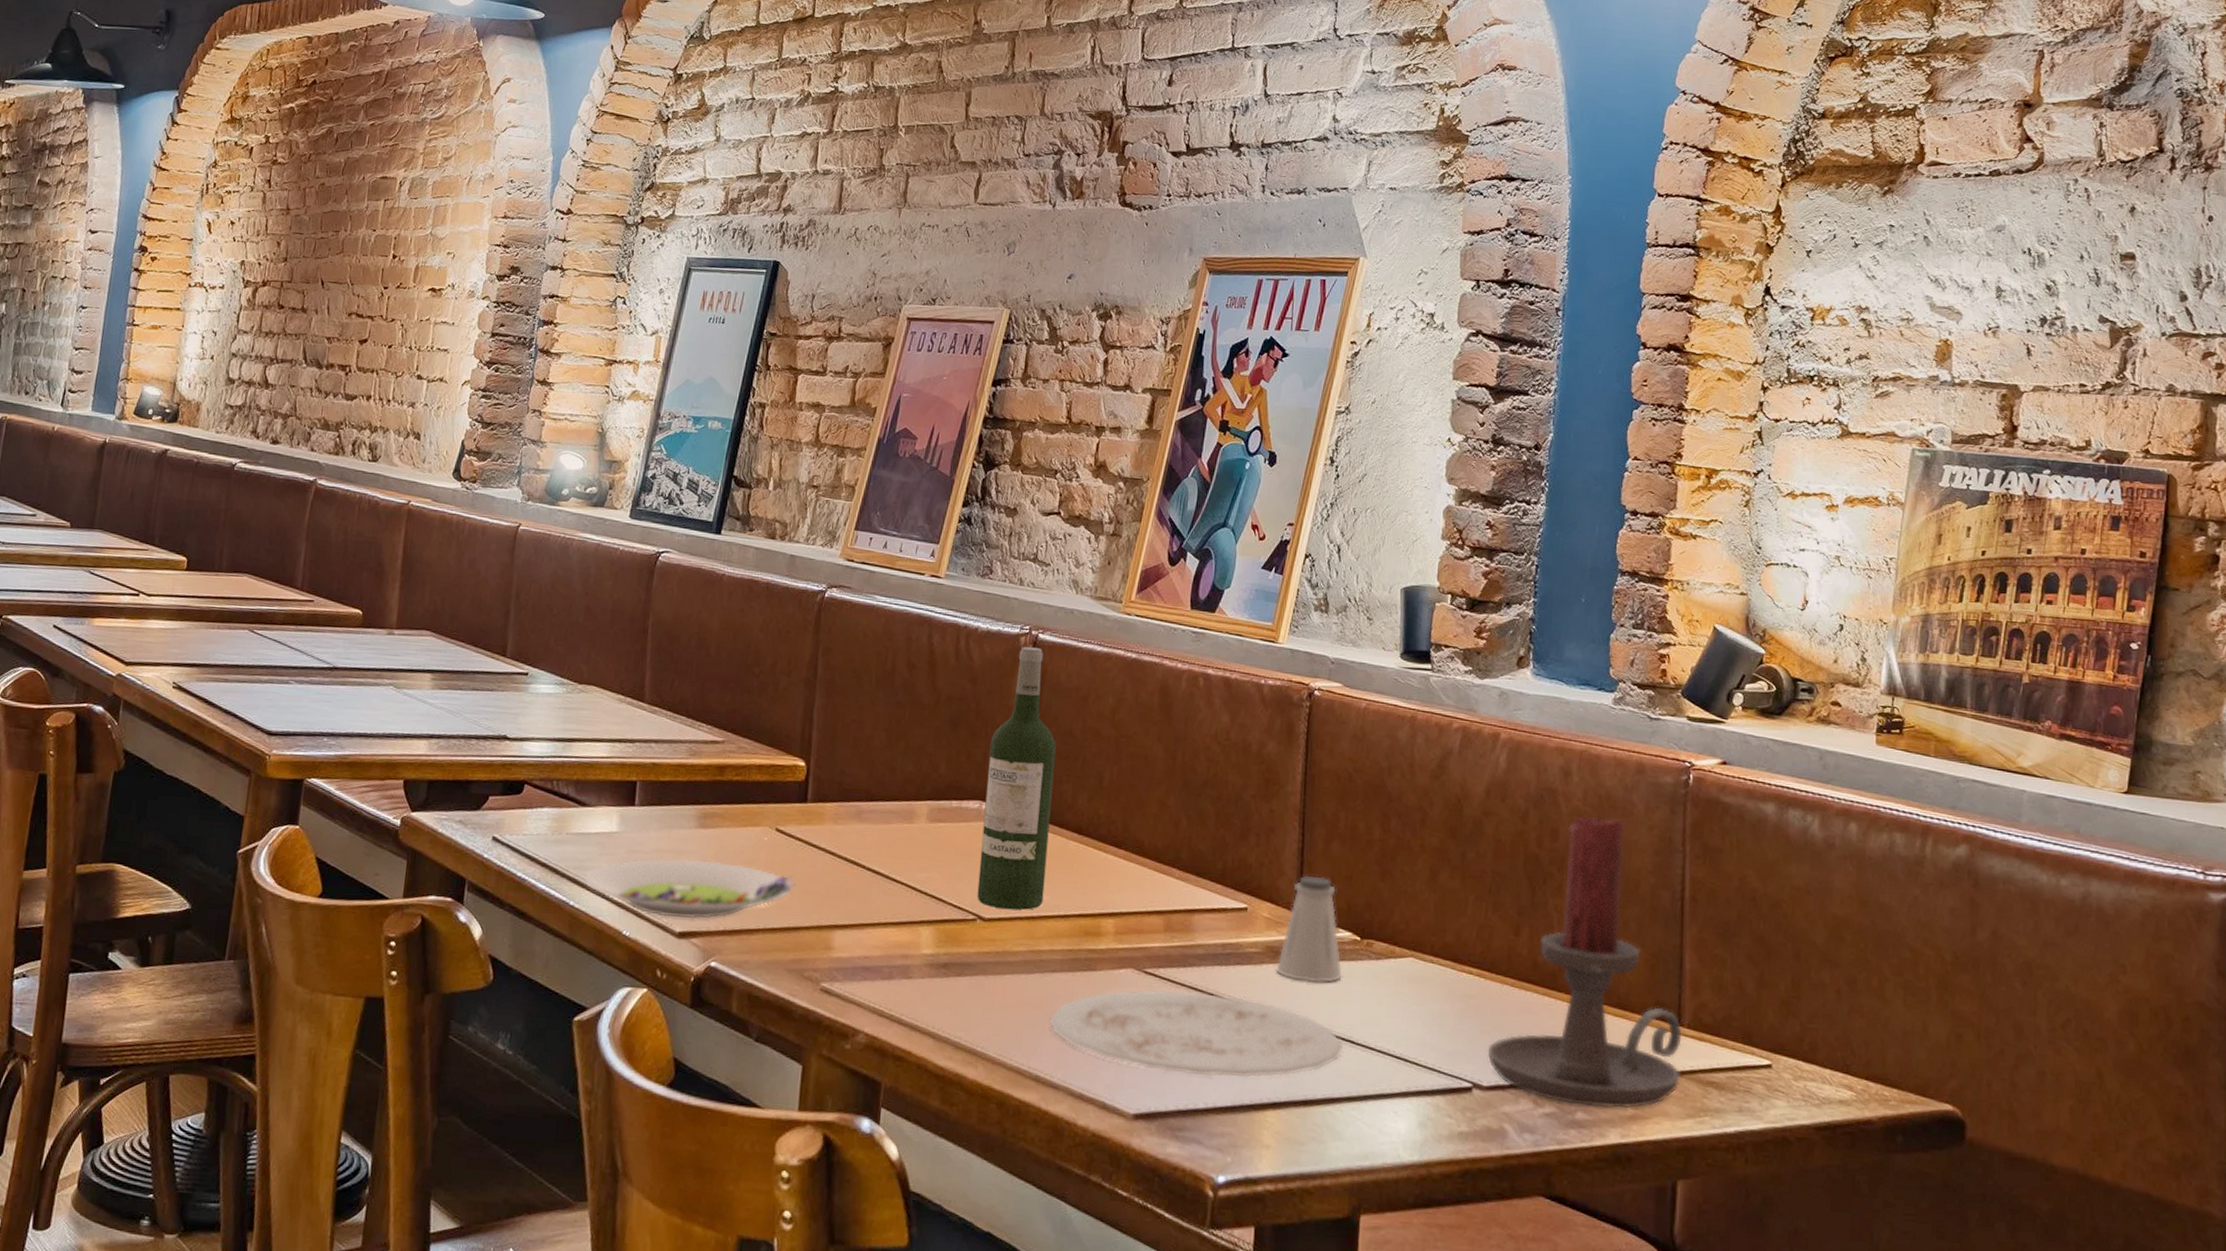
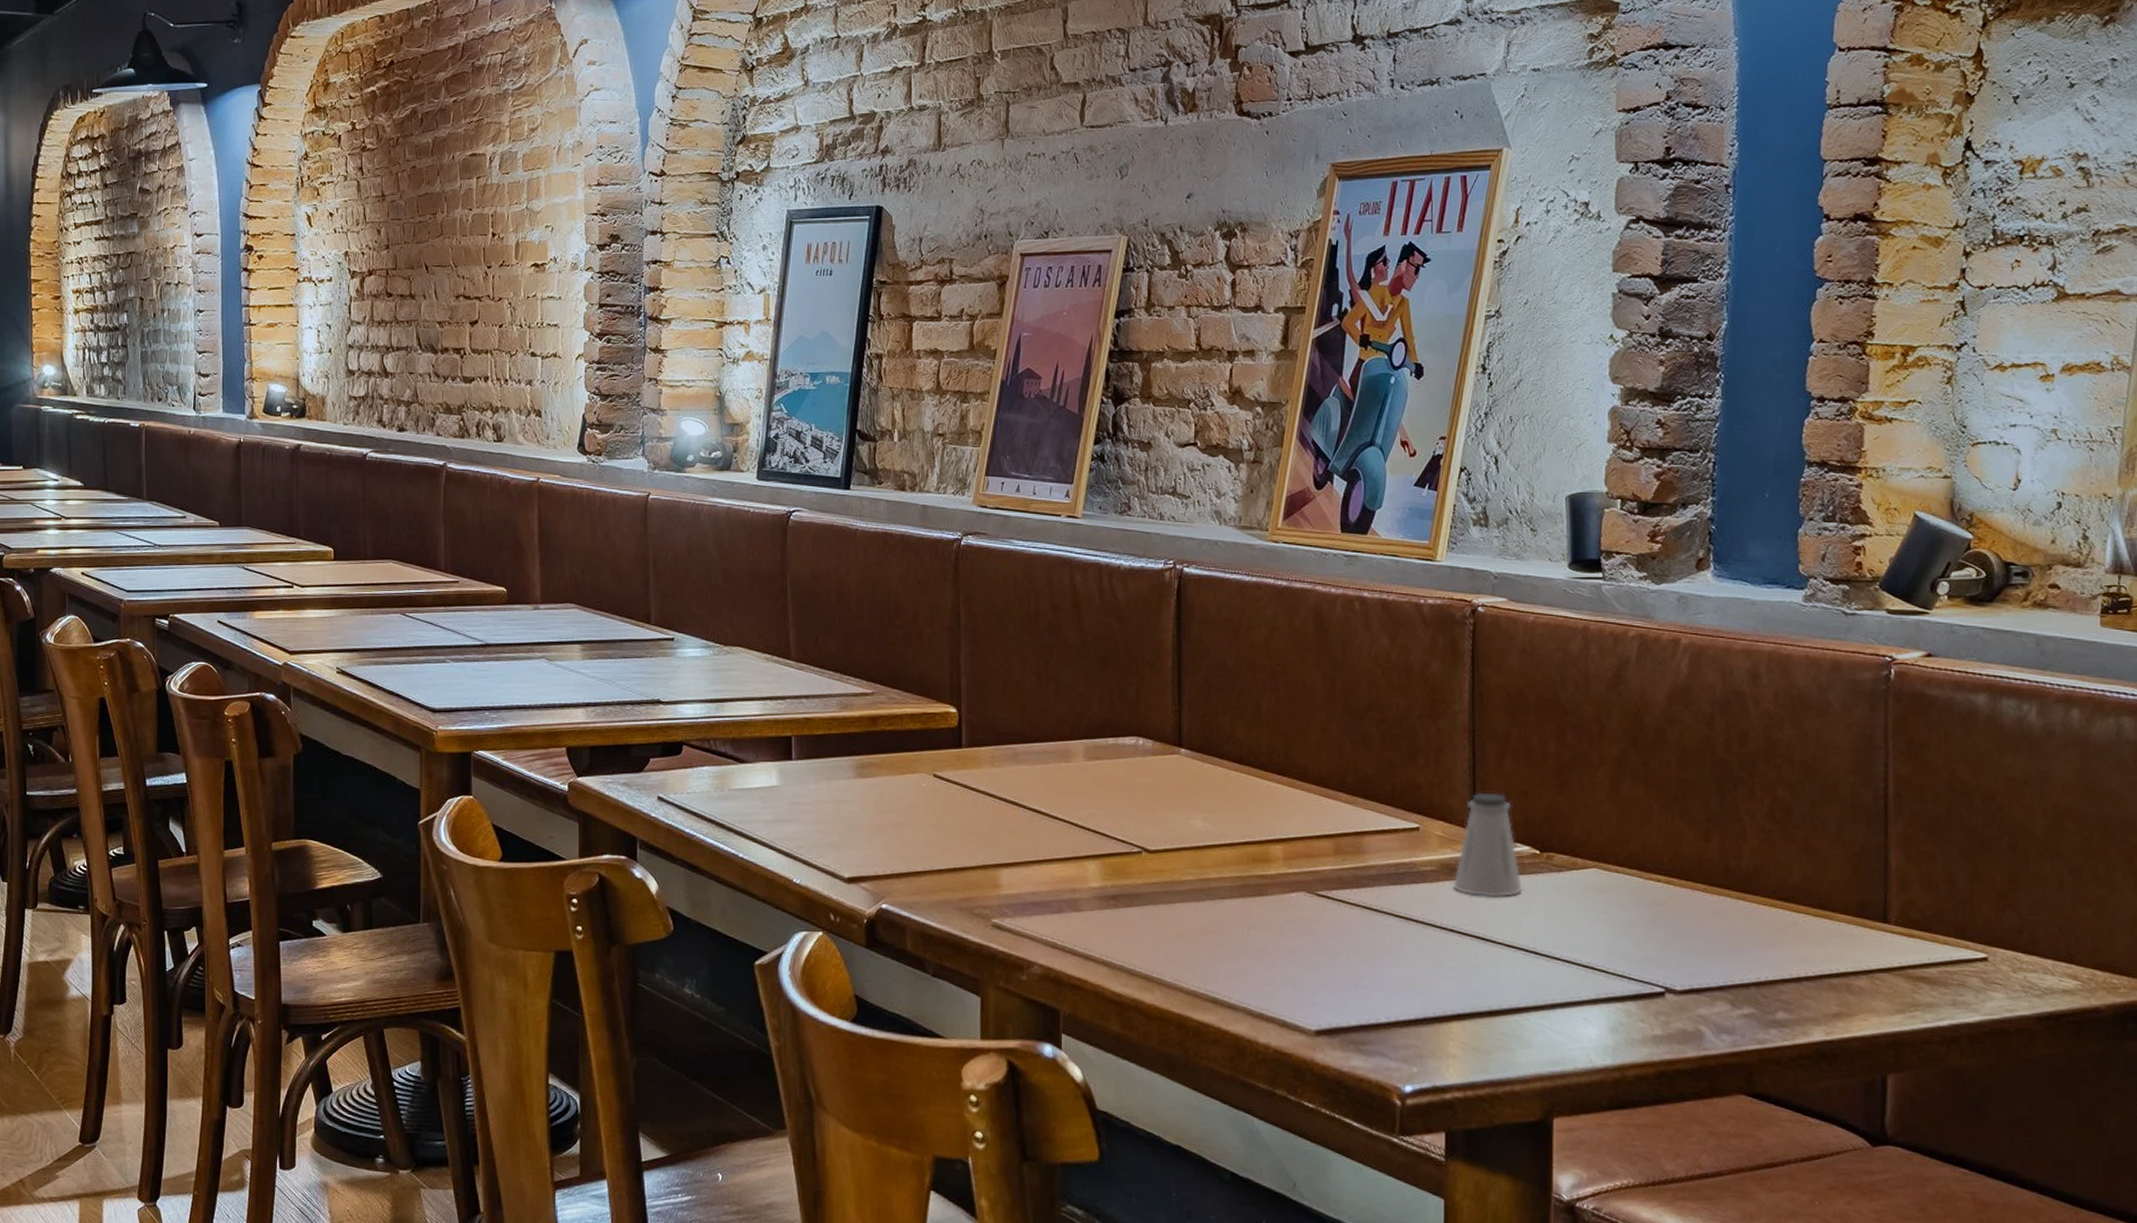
salad plate: present [582,858,796,919] -> none [749,808,958,865]
wine bottle: present [977,647,1057,910] -> none [1140,582,1210,841]
plate: present [1049,989,1344,1078] -> none [1223,911,1528,992]
candle holder: present [1487,815,1682,1109] -> none [1679,716,1889,1007]

